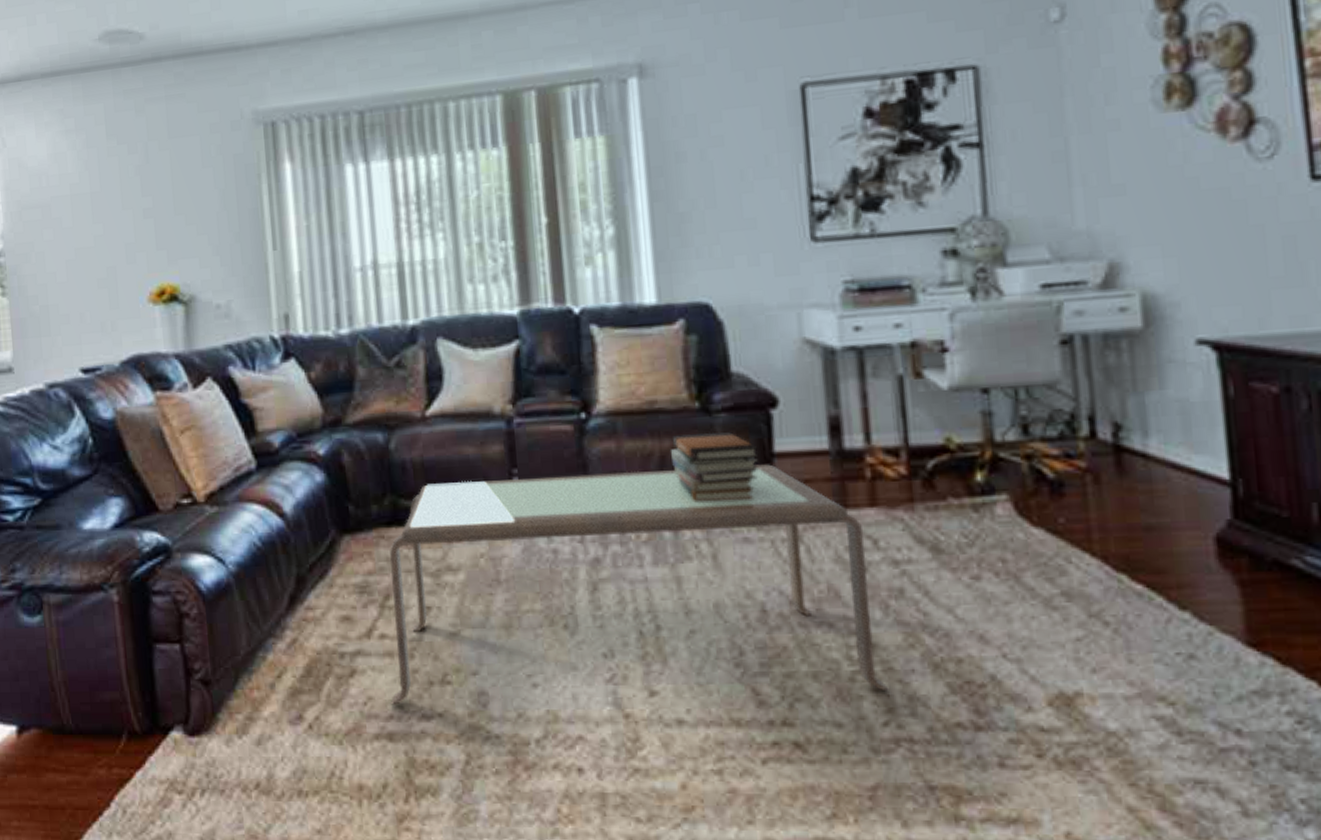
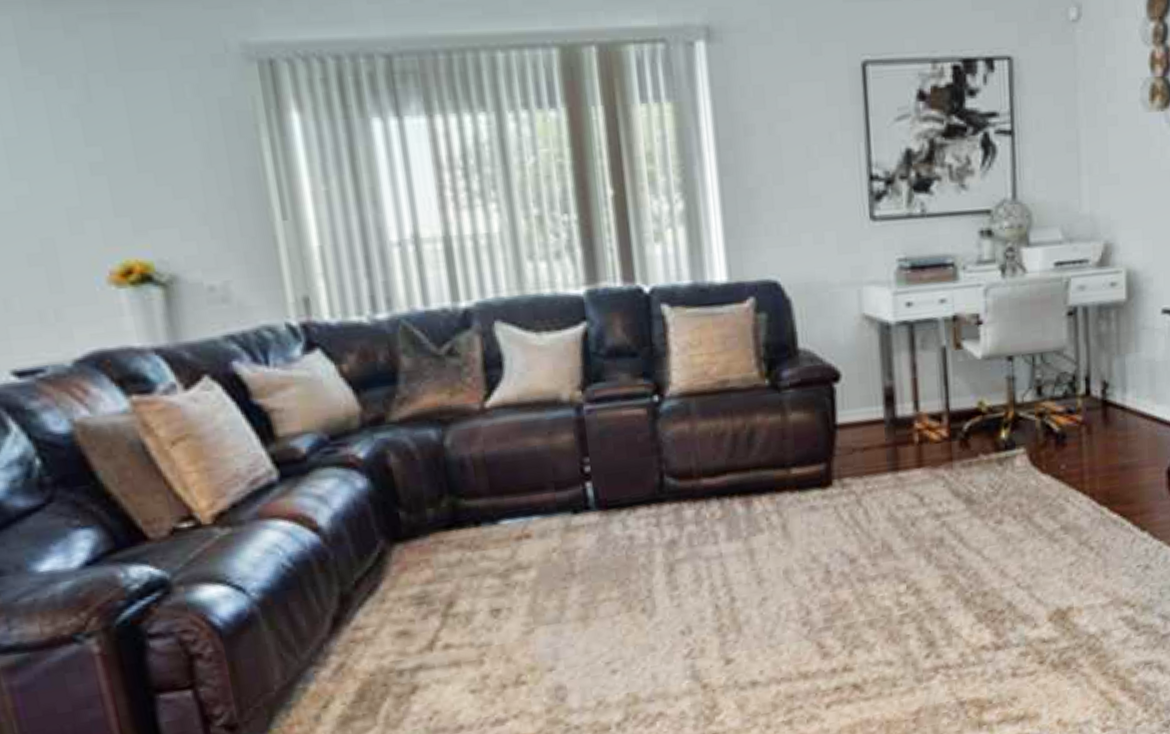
coffee table: present [390,464,889,705] -> none [450,435,930,715]
book stack: present [671,431,759,503] -> none [743,407,824,477]

